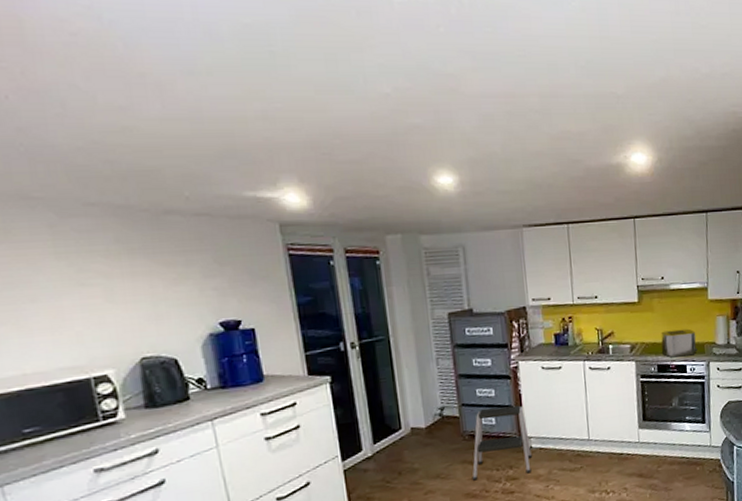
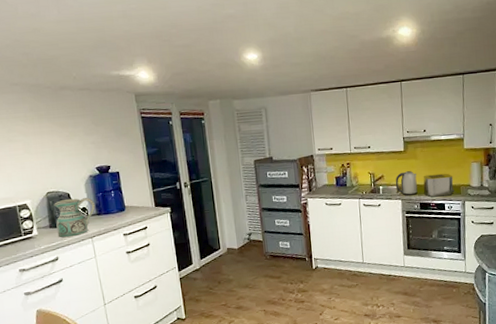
ceramic pitcher: none [152,364,219,422] -> present [54,197,96,238]
step stool: present [472,405,533,481] -> none [272,233,319,291]
kettle: none [628,326,655,357] -> present [395,171,418,196]

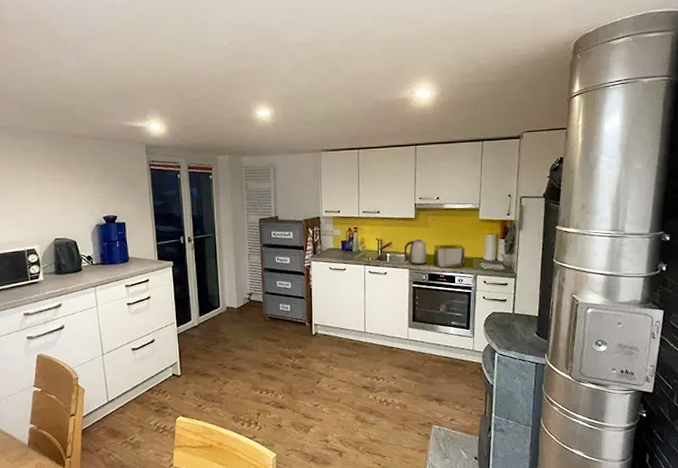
ceramic pitcher: present [54,197,96,238] -> none [61,246,100,285]

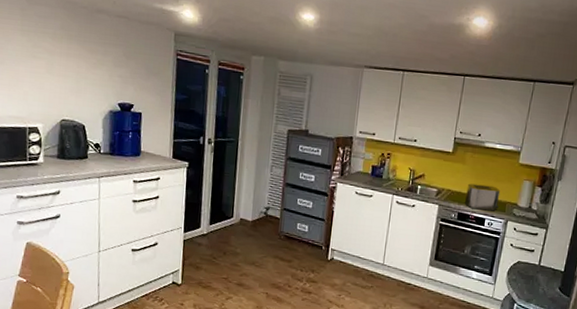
kettle: present [403,239,427,266] -> none [435,175,462,204]

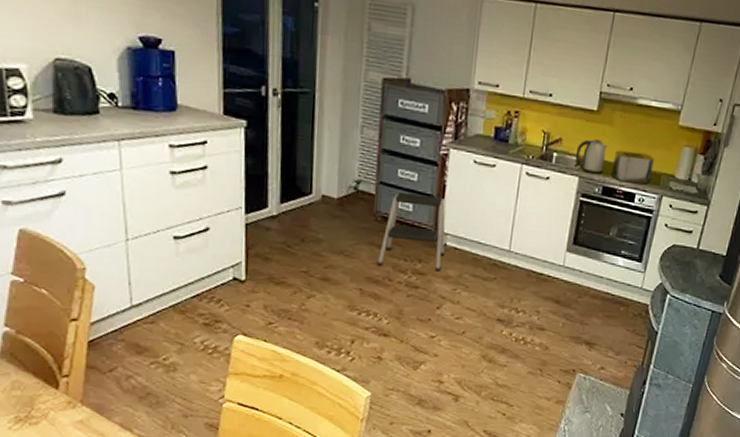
step stool: none [279,217,334,280] -> present [376,192,446,272]
kettle: none [435,175,462,204] -> present [575,139,608,175]

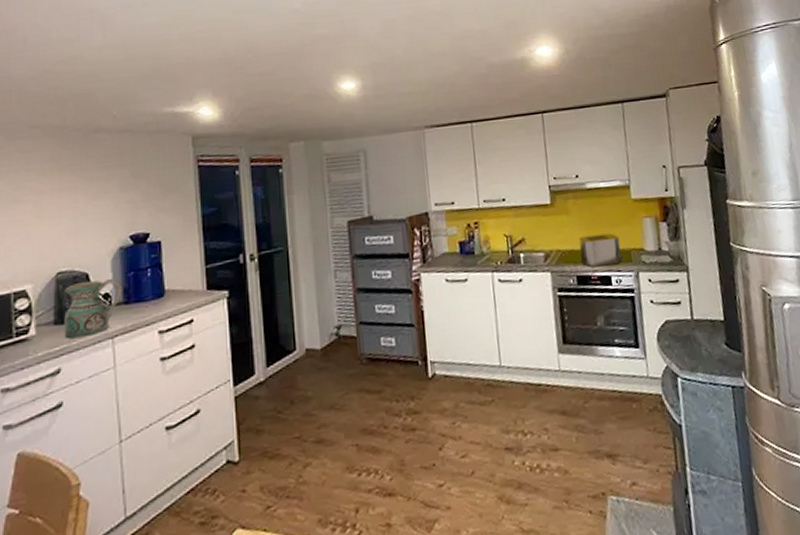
ceramic pitcher: none [64,75,131,134] -> present [64,279,123,339]
step stool: present [376,192,446,272] -> none [369,323,437,414]
kettle: present [575,139,608,175] -> none [541,231,573,267]

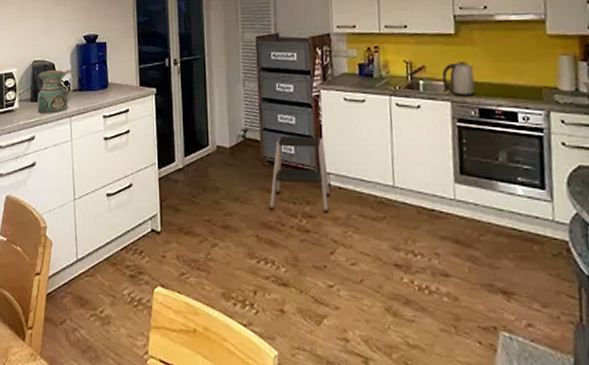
step stool: none [369,323,437,414] -> present [269,136,331,214]
kettle: none [541,231,573,267] -> present [442,62,476,98]
toaster: present [578,233,623,268] -> none [483,68,533,102]

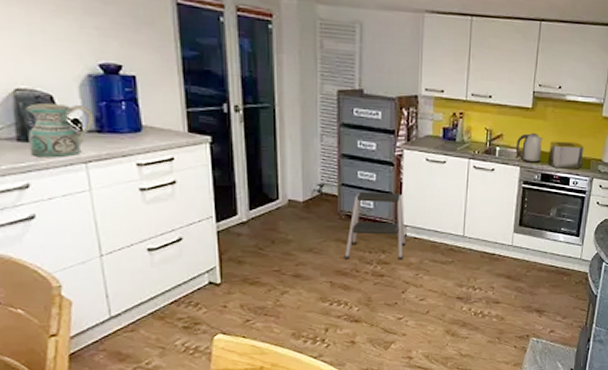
toaster: none [483,68,533,102] -> present [548,141,585,169]

